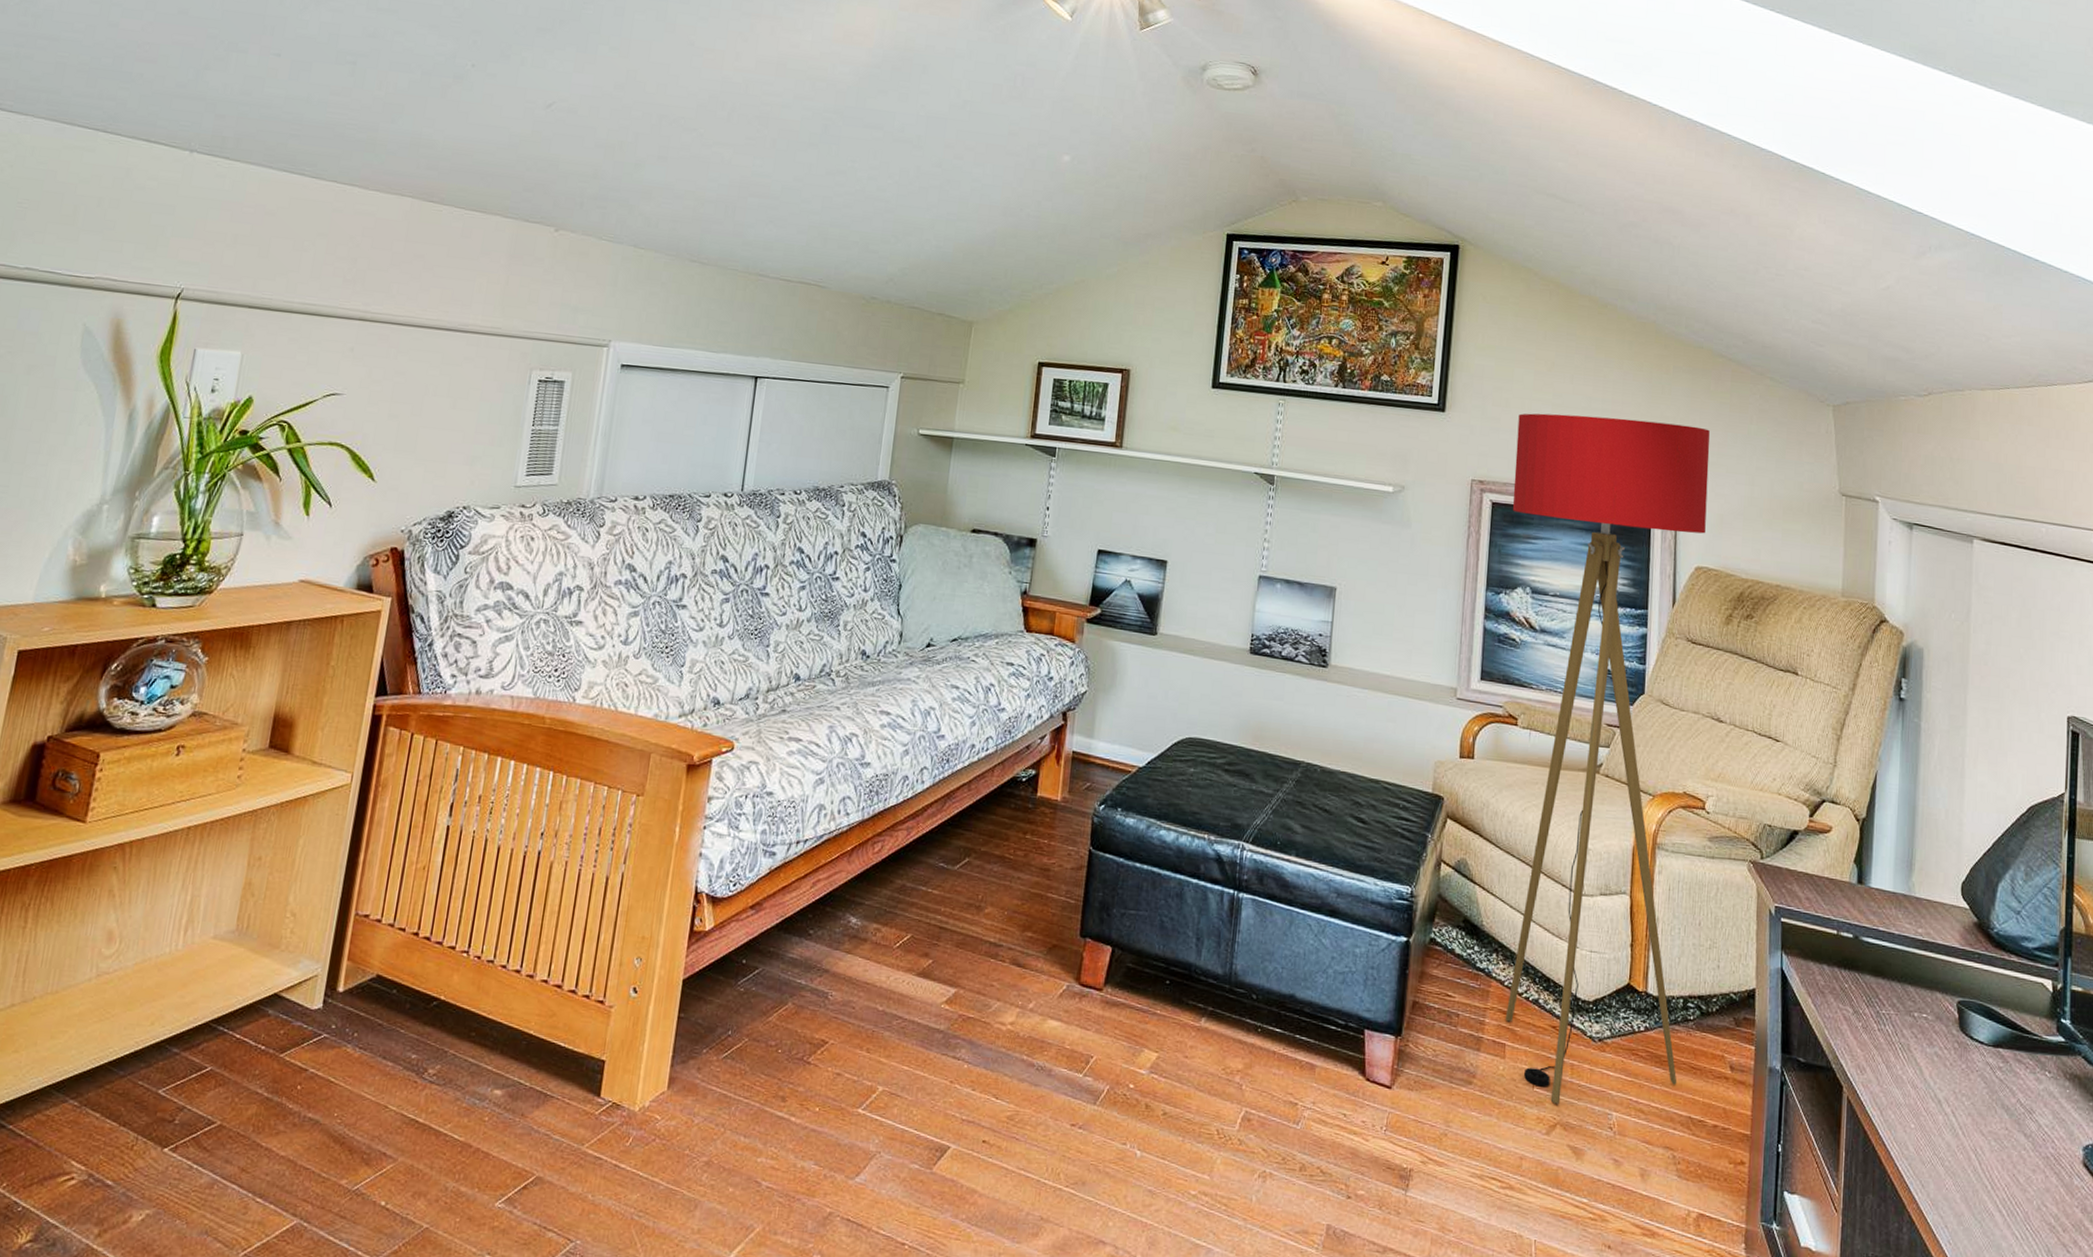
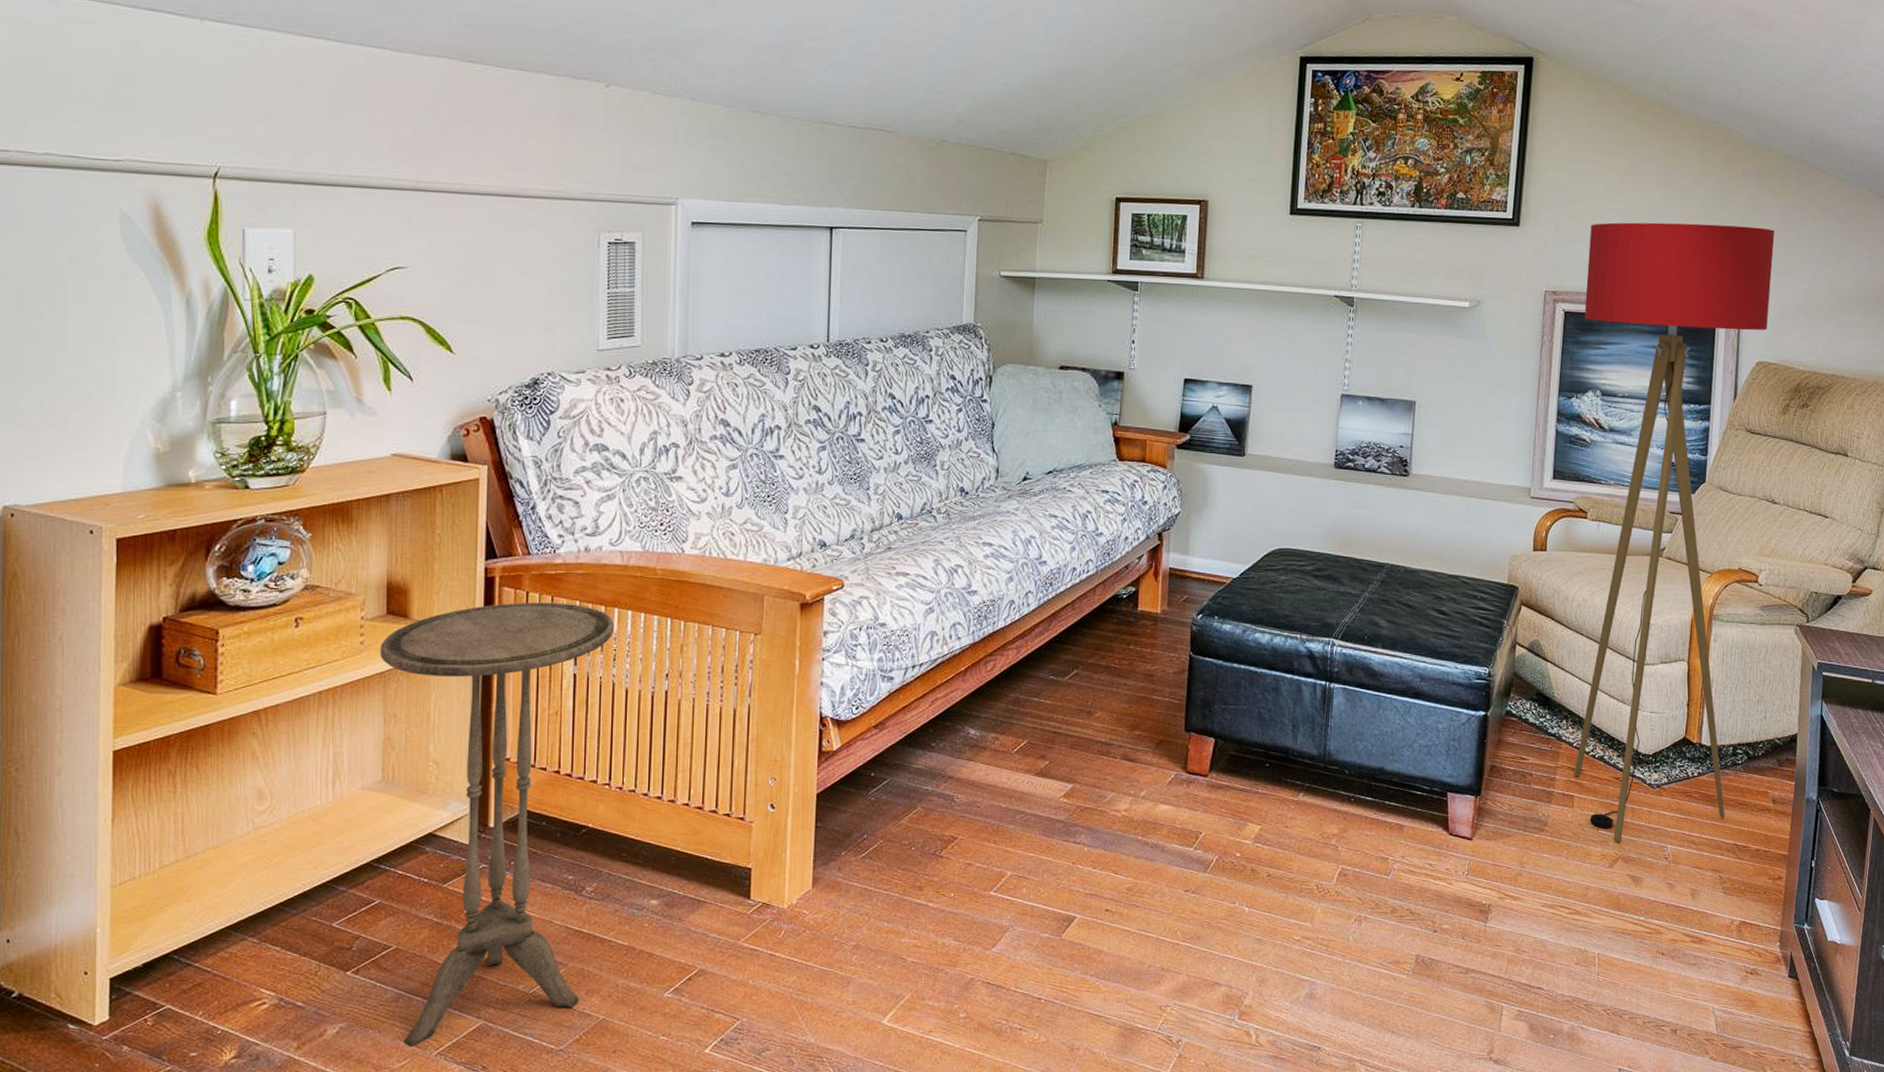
side table: none [210,744,495,1245] -> present [380,602,614,1047]

